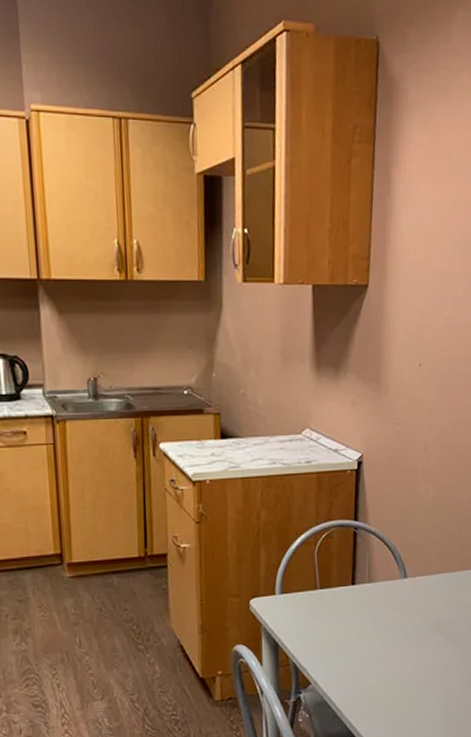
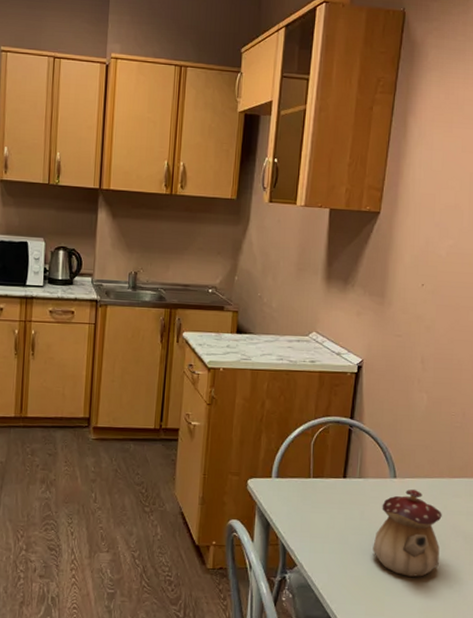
teapot: none [388,586,456,678] -> present [373,489,442,577]

